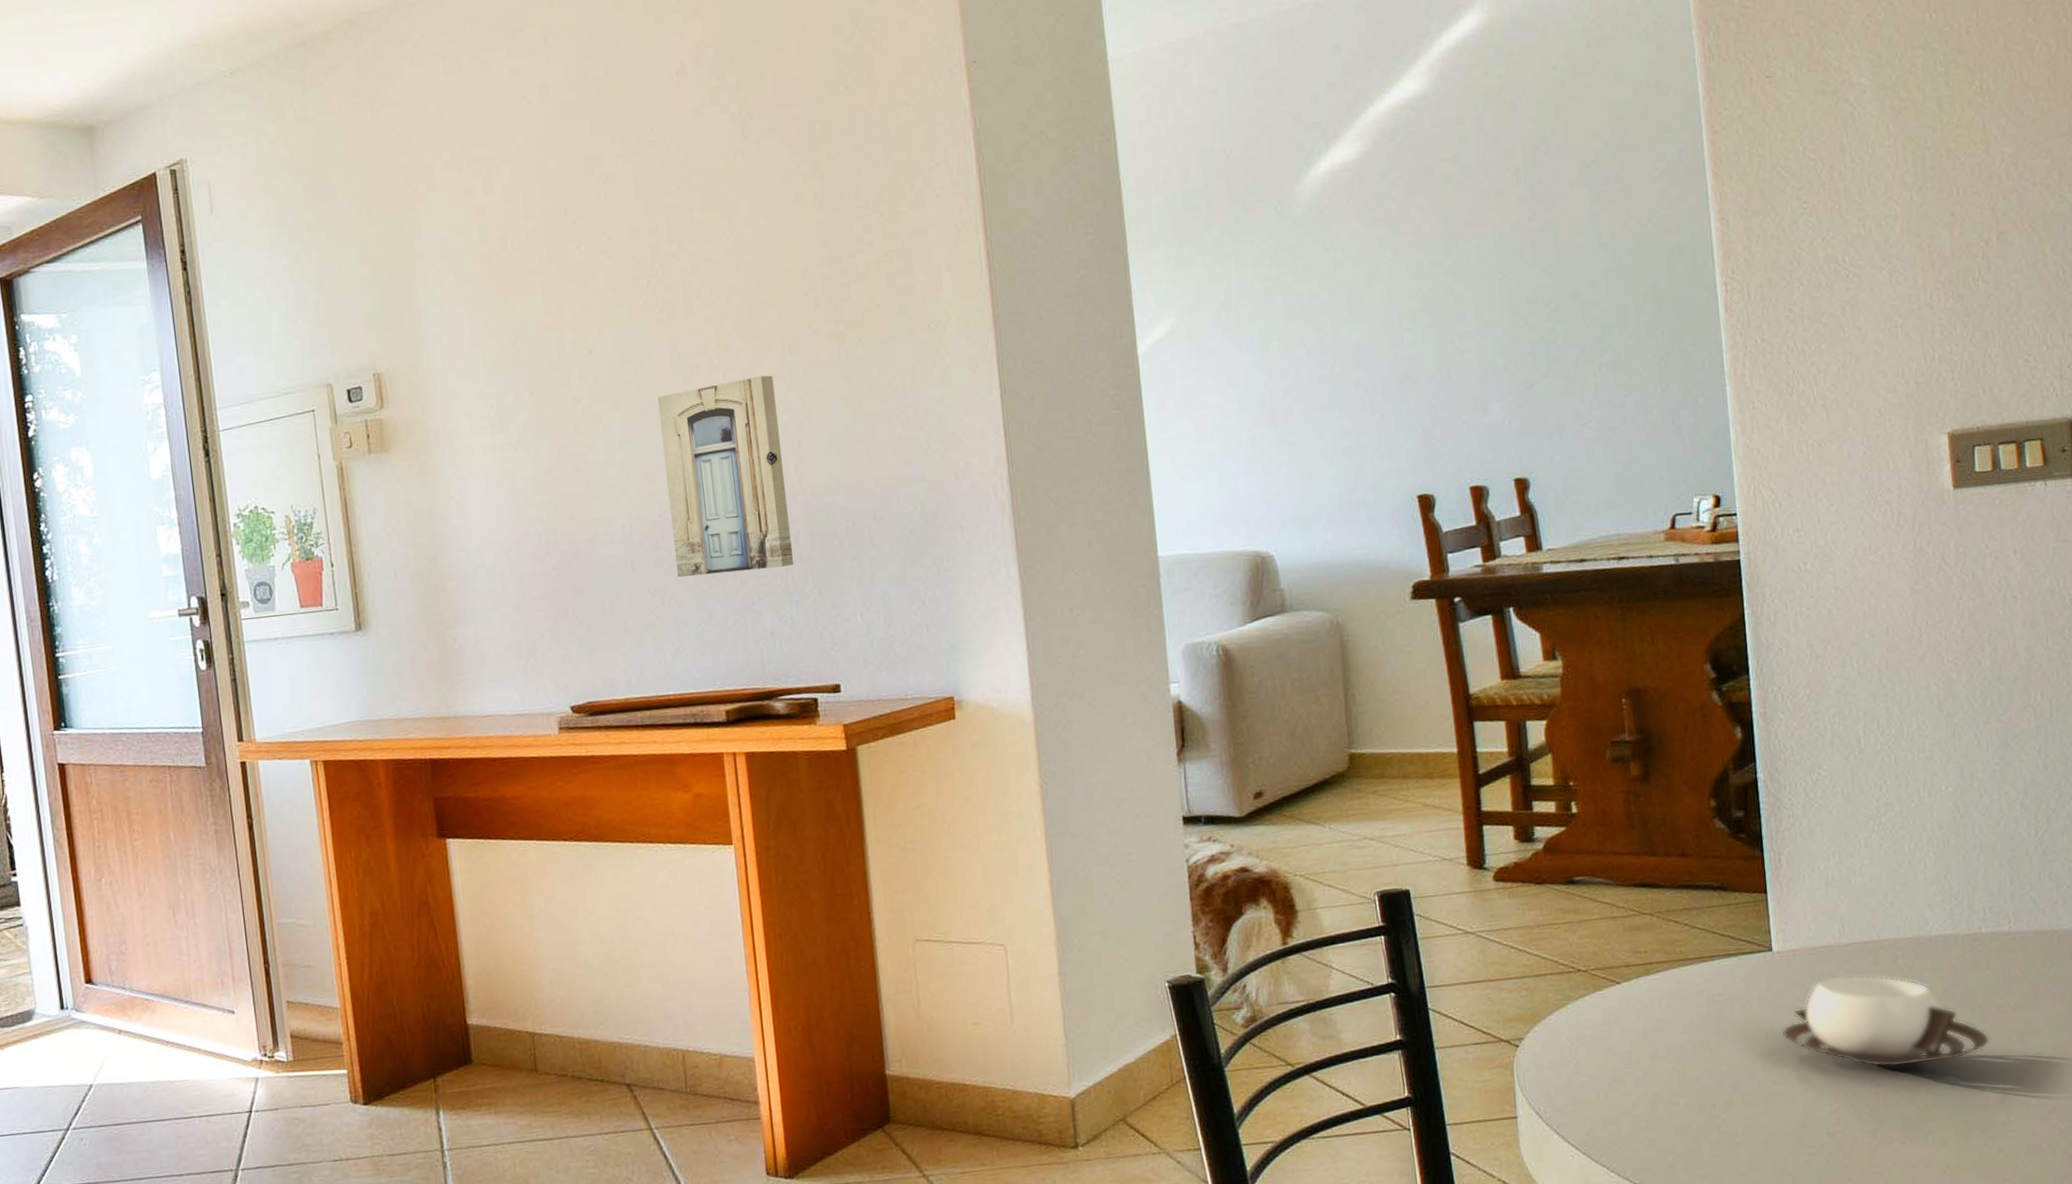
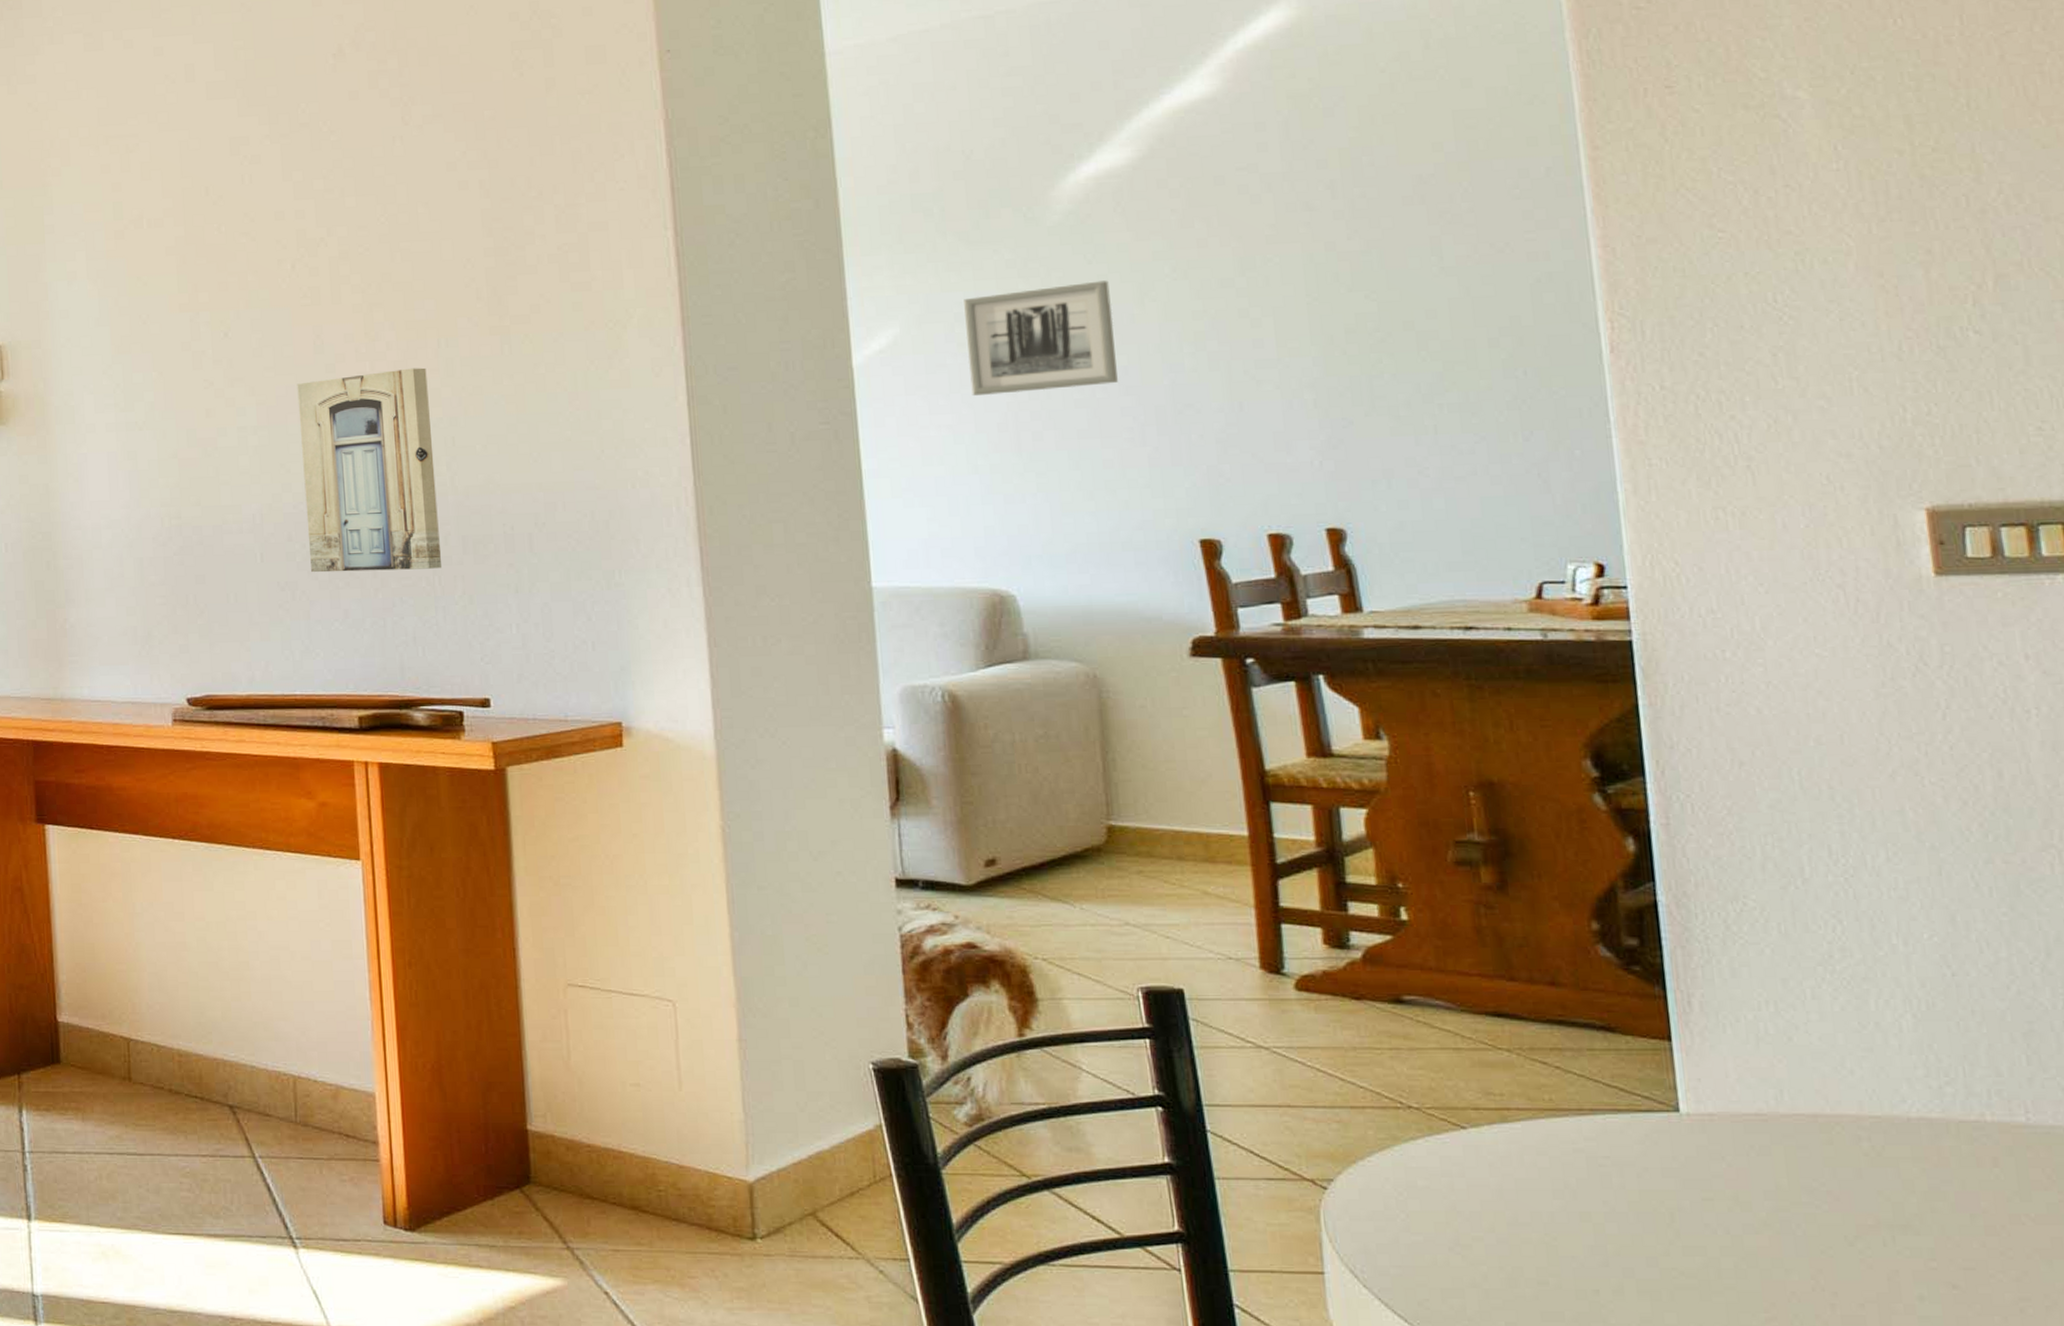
wall art: none [1227,266,1352,376] -> present [964,280,1118,395]
cup: present [1782,975,1990,1068] -> none [1693,1153,2000,1276]

